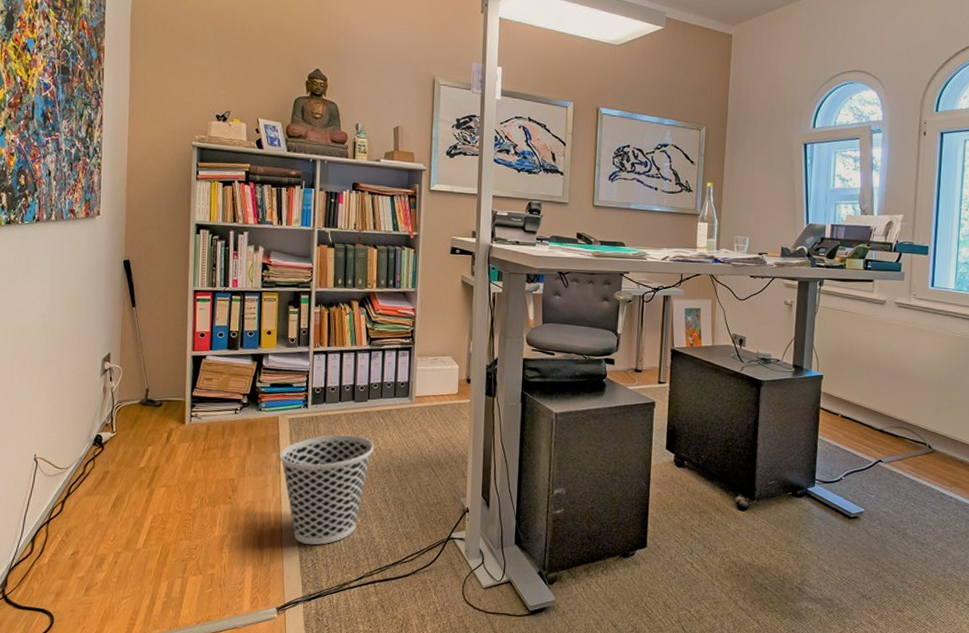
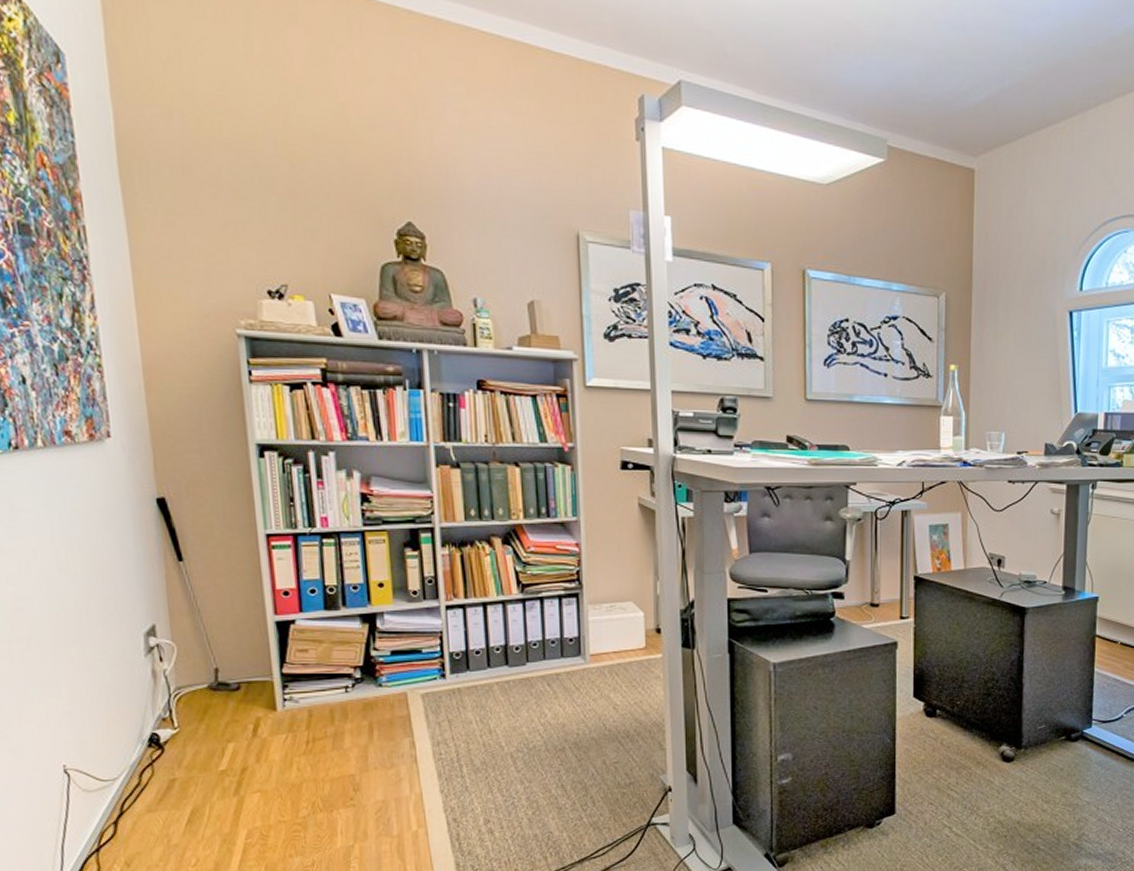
wastebasket: present [280,434,374,545] -> none [414,708,541,847]

